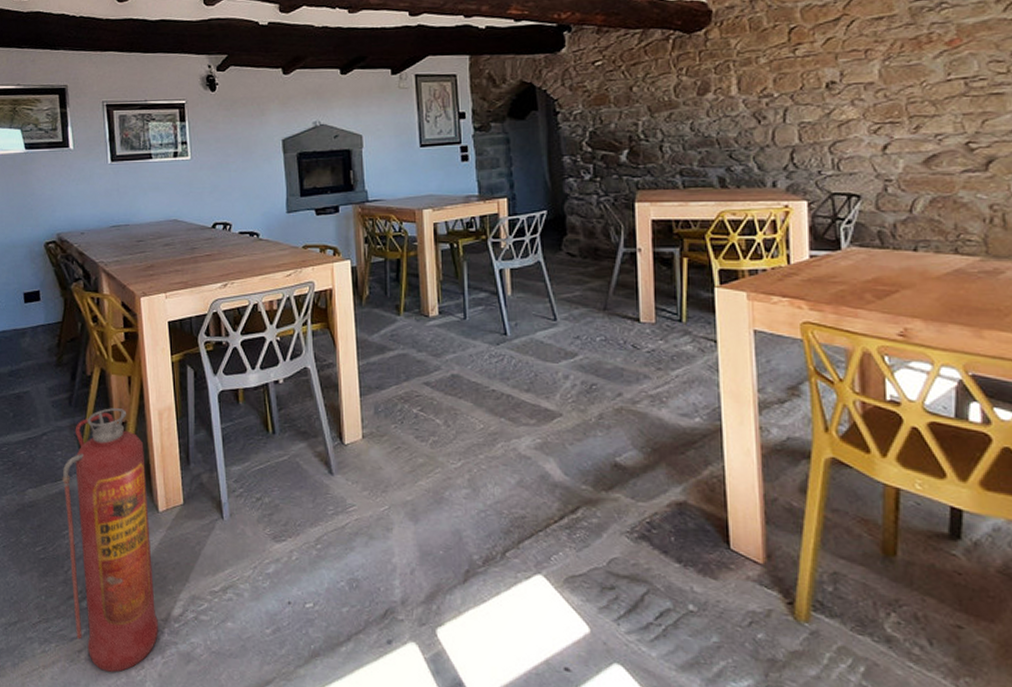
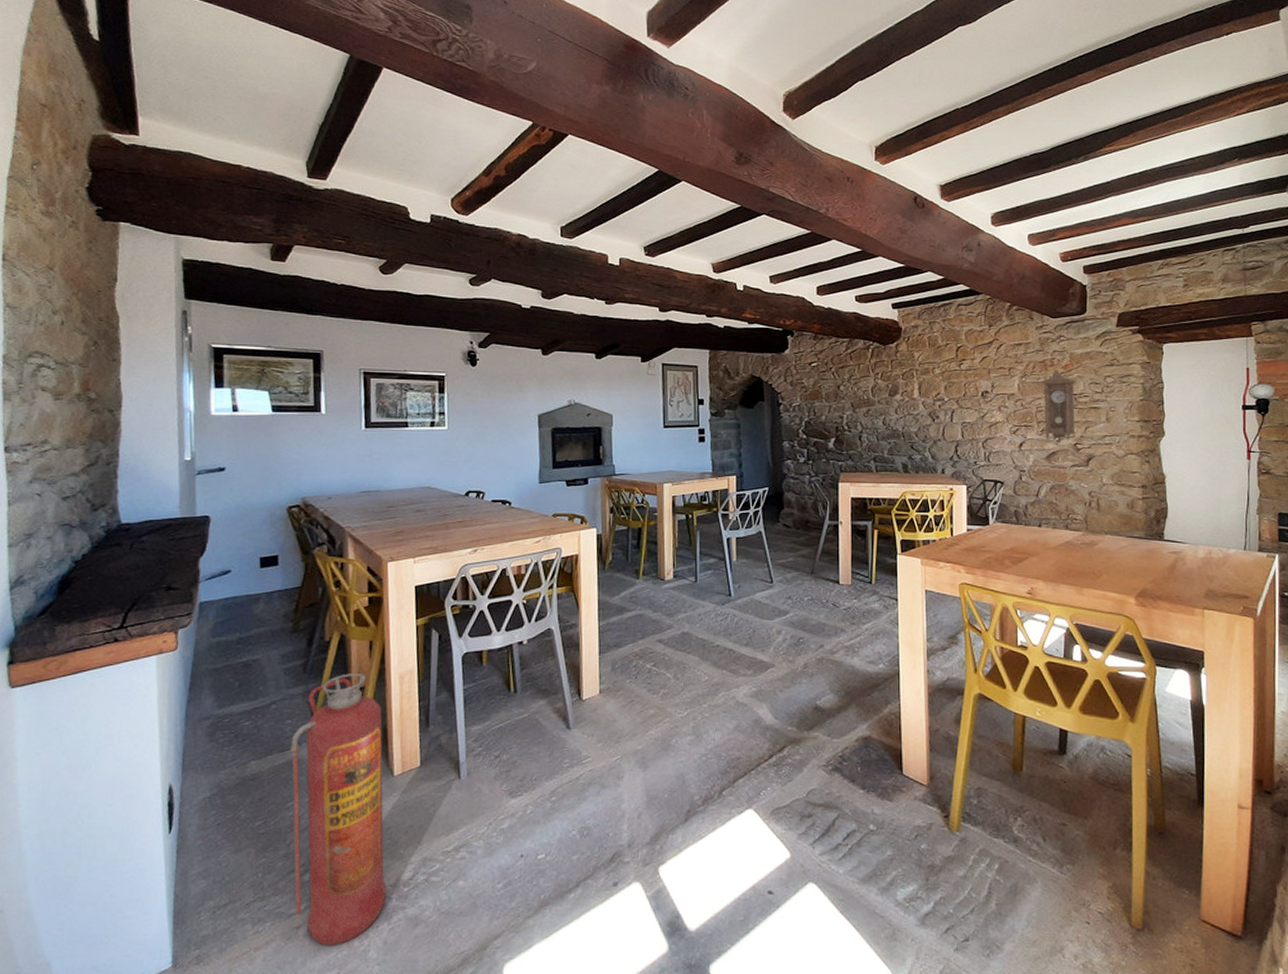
pendulum clock: none [911,47,969,142] -> present [1040,370,1077,443]

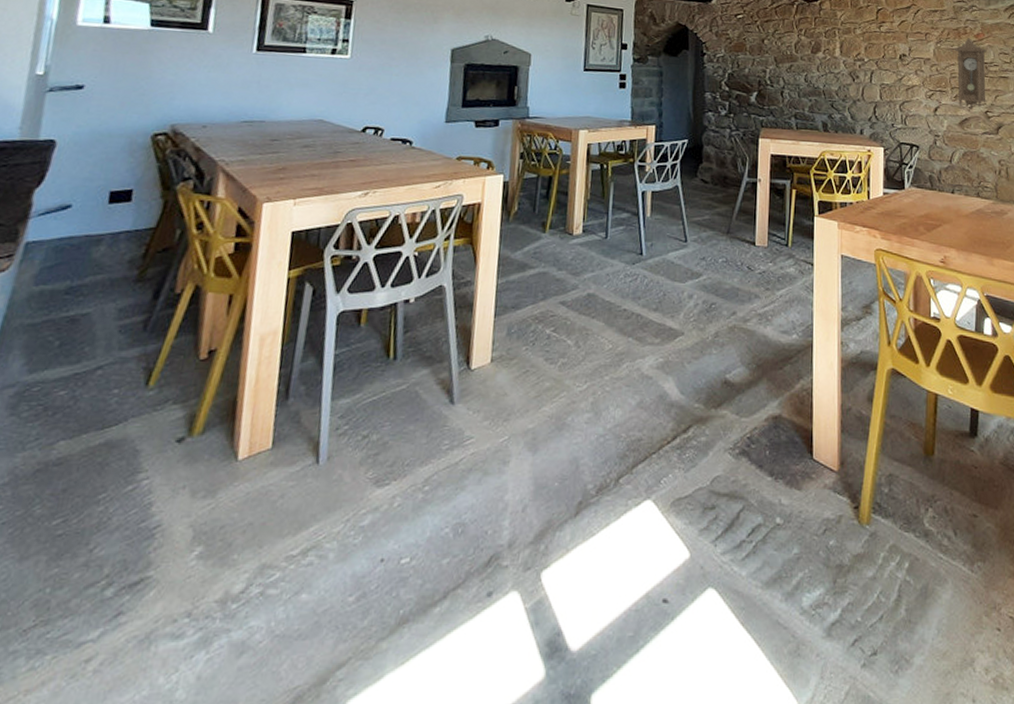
fire extinguisher: present [290,673,386,945] -> none [86,333,234,684]

